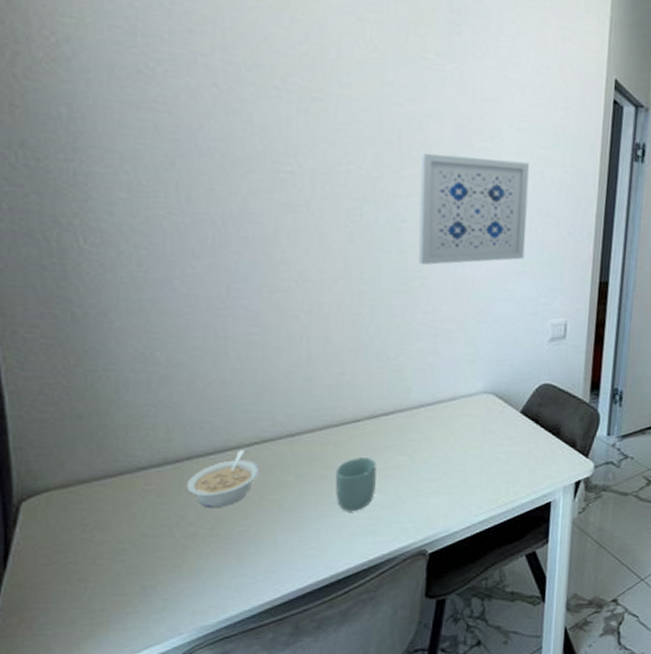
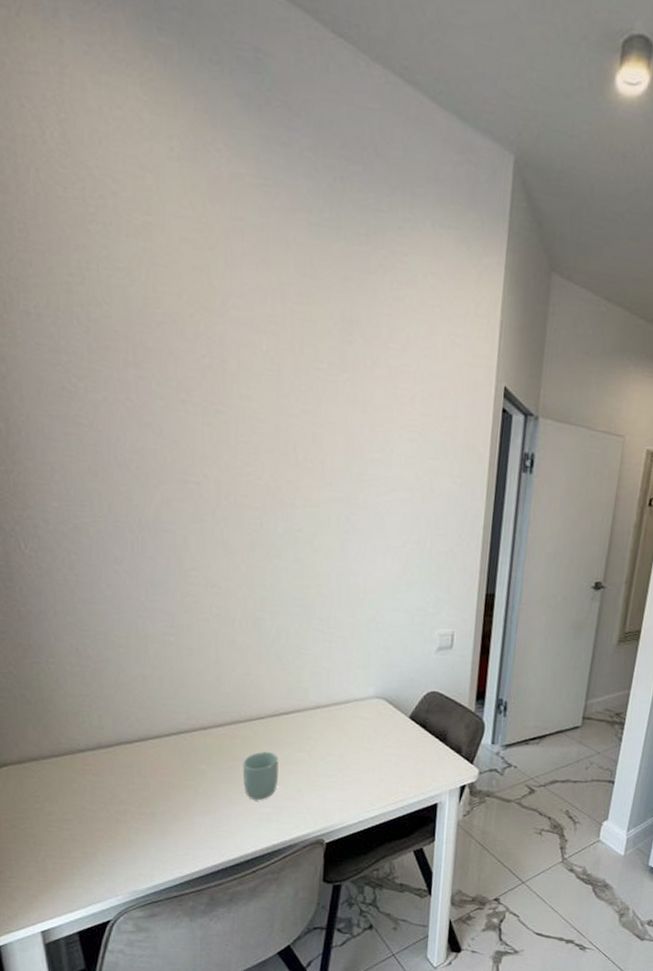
legume: present [186,450,260,508] -> none [117,739,178,790]
wall art: present [418,152,530,265] -> none [313,463,419,574]

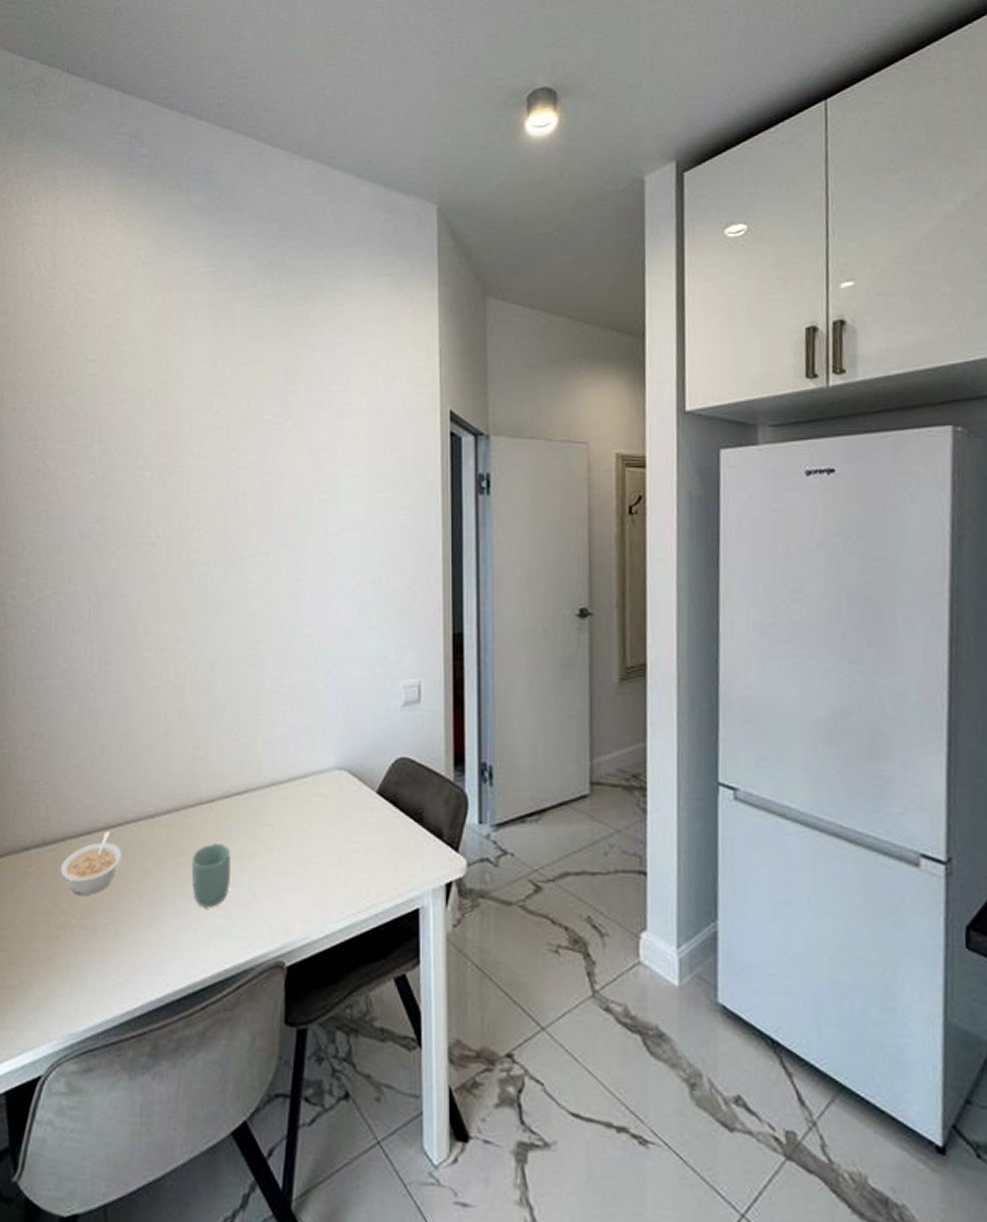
legume: none [117,739,178,790] -> present [60,831,123,896]

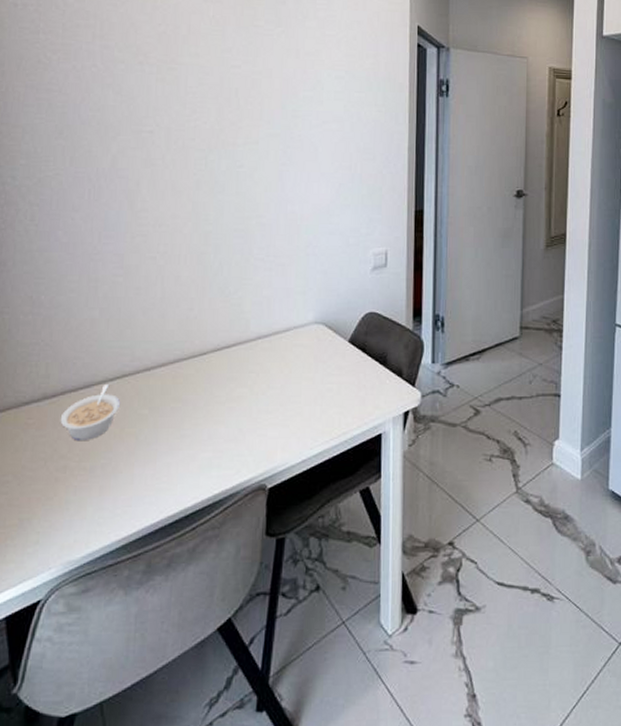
cup: present [191,843,231,907] -> none [184,390,220,444]

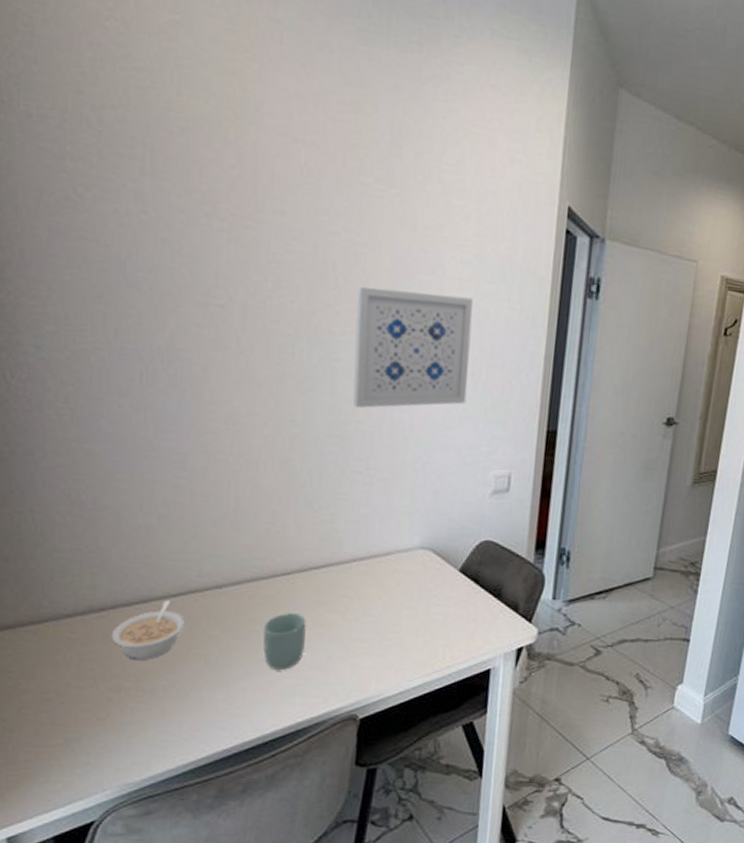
cup: none [184,390,220,444] -> present [263,613,306,670]
wall art: none [254,105,347,205] -> present [352,285,473,409]

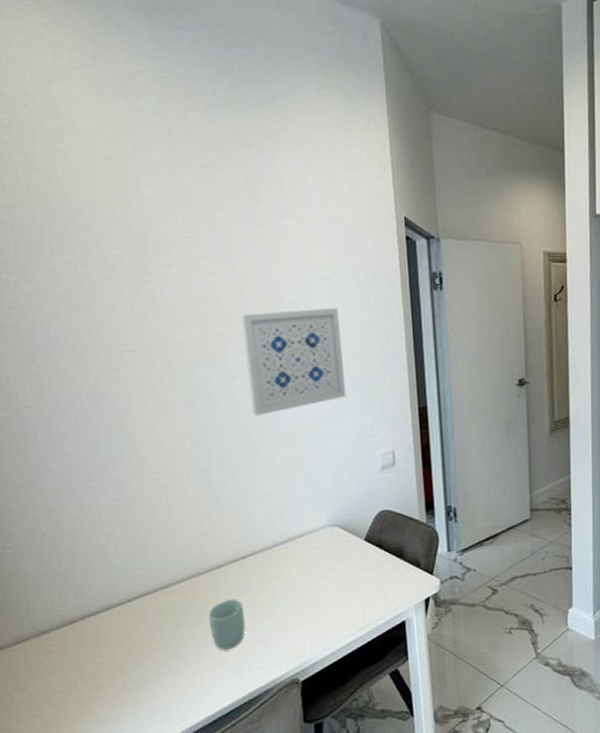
legume: present [111,600,186,661] -> none [83,605,144,661]

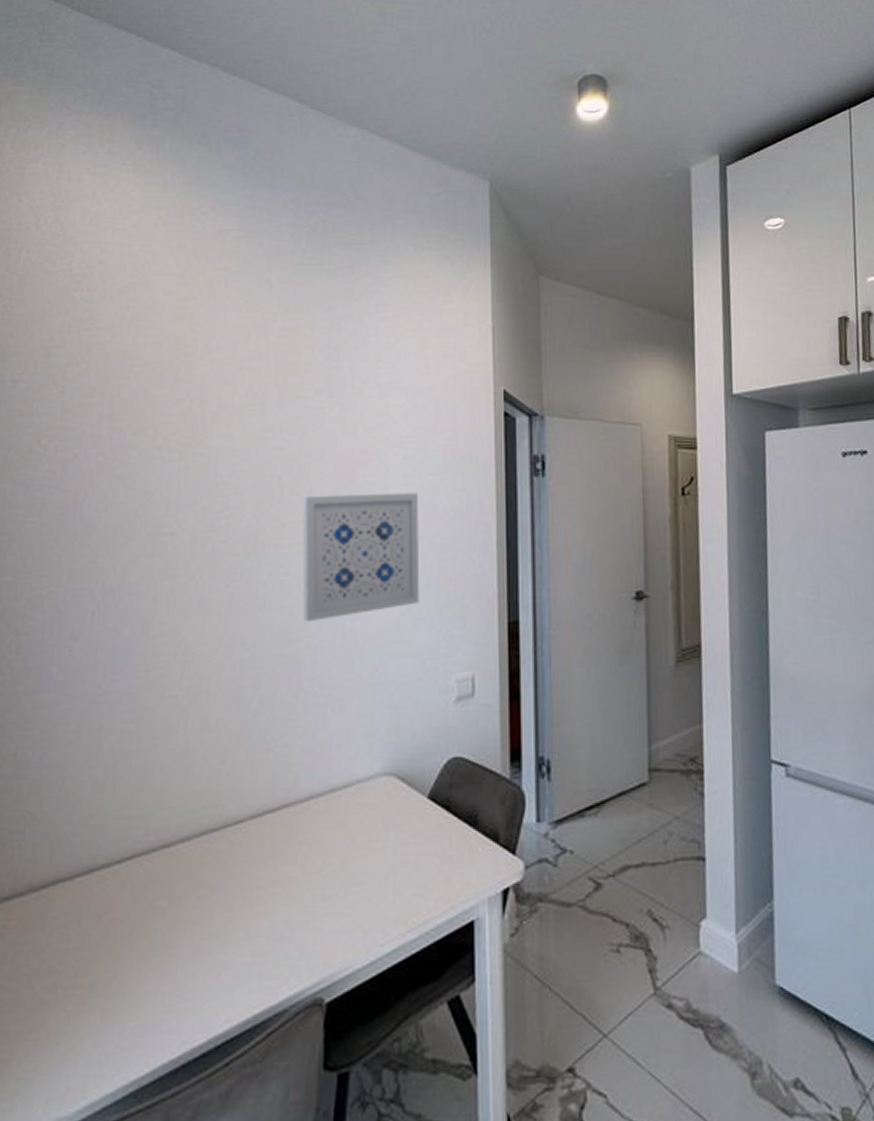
cup: present [208,599,246,650] -> none [214,870,262,945]

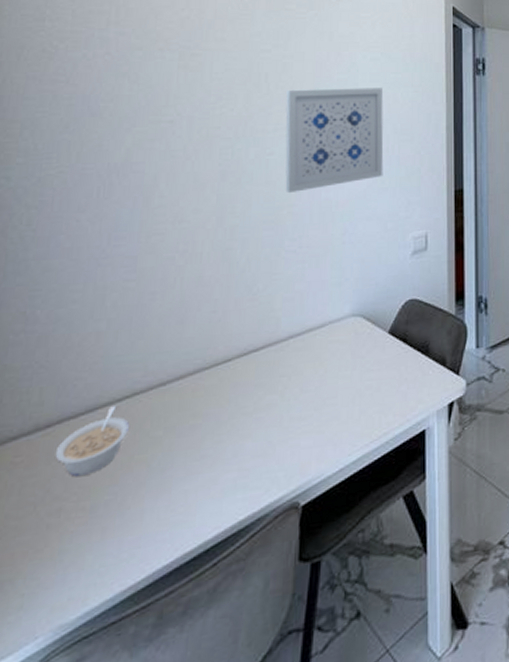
legume: none [49,868,131,949] -> present [55,406,130,477]

